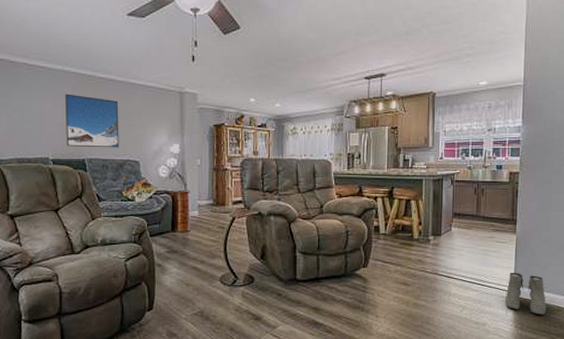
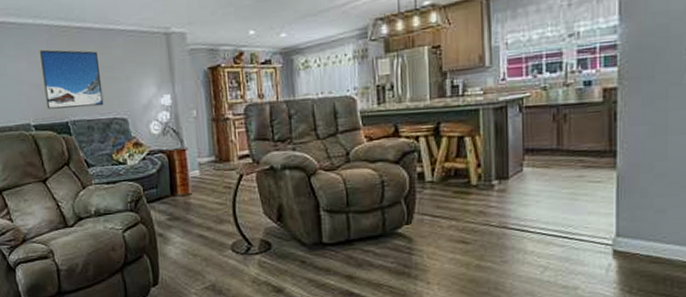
boots: present [505,272,546,315] -> none [604,219,666,274]

